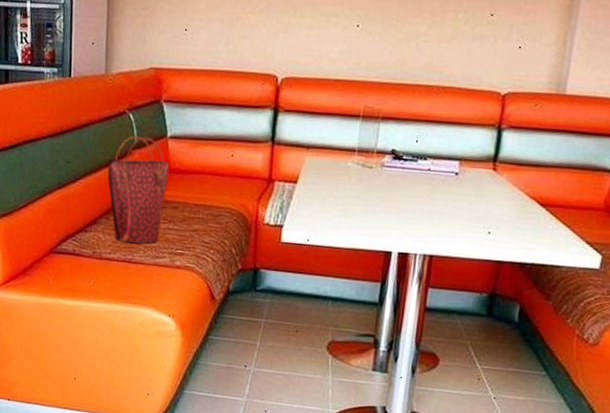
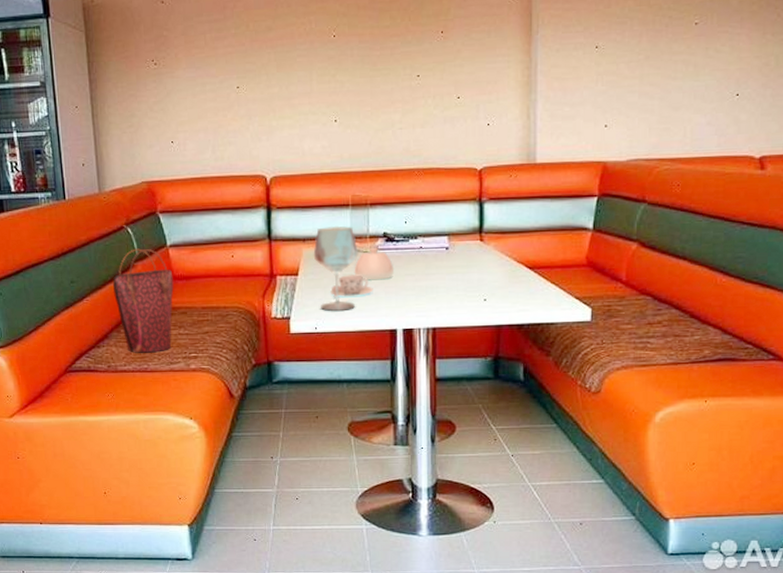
wine glass: none [315,136,363,226] -> present [313,225,359,311]
teacup: none [328,188,373,212] -> present [330,273,373,298]
sugar bowl: none [355,163,398,199] -> present [354,247,395,281]

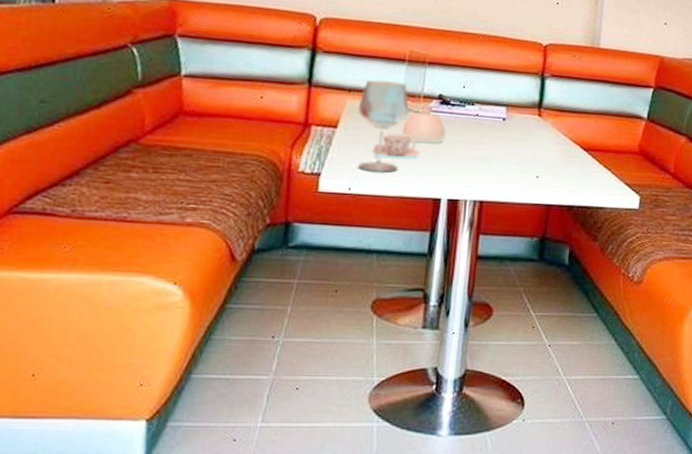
handbag: present [113,248,174,353] -> none [97,72,183,199]

